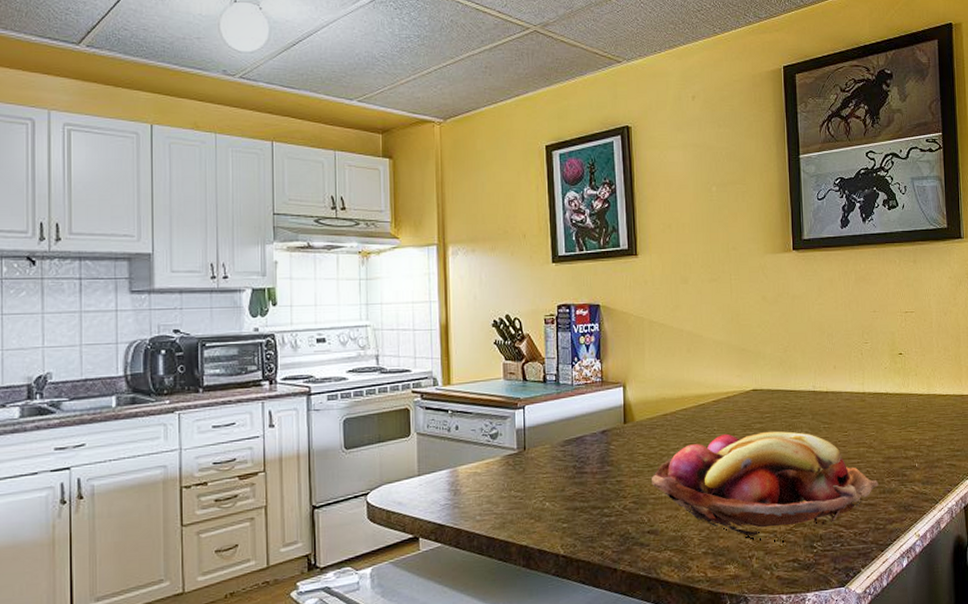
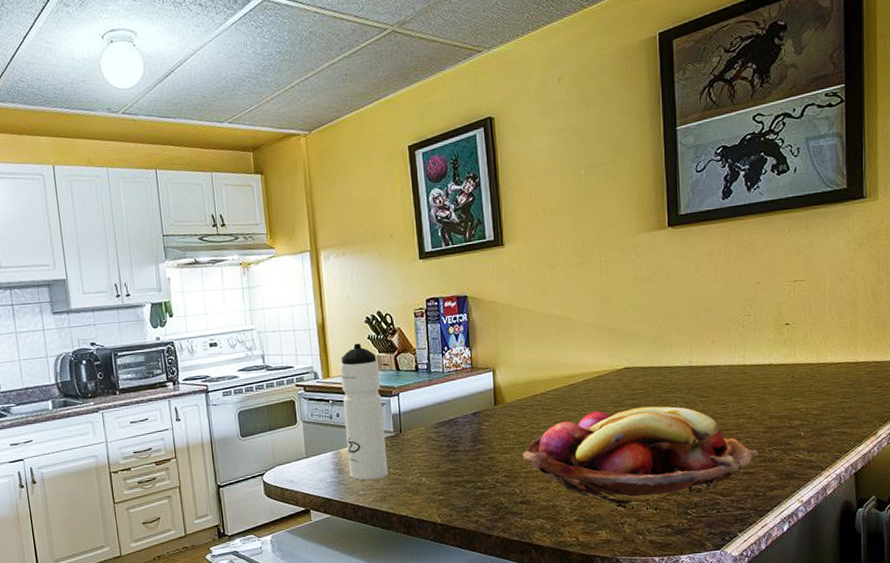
water bottle: none [462,348,508,504] -> present [340,343,388,481]

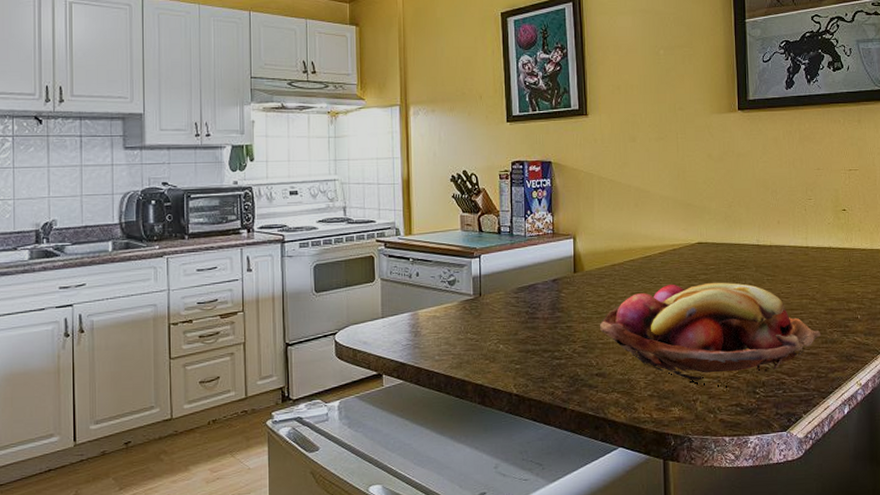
water bottle: present [340,343,388,481] -> none [423,201,465,345]

